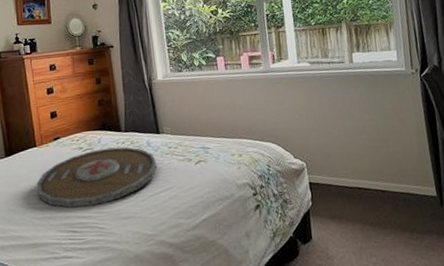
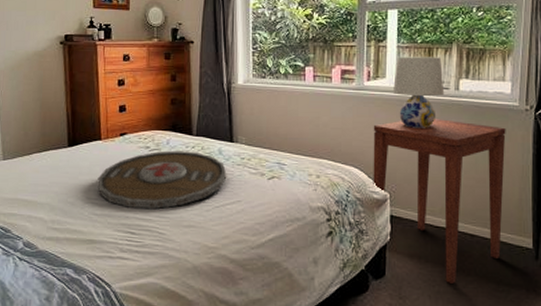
side table: none [283,90,410,238] -> present [373,119,506,284]
table lamp: none [295,35,341,101] -> present [392,56,445,128]

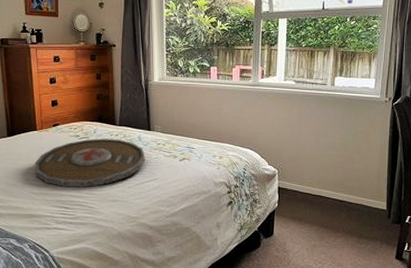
side table: present [373,119,506,284] -> none [265,109,370,239]
table lamp: present [392,56,445,128] -> none [281,58,323,117]

